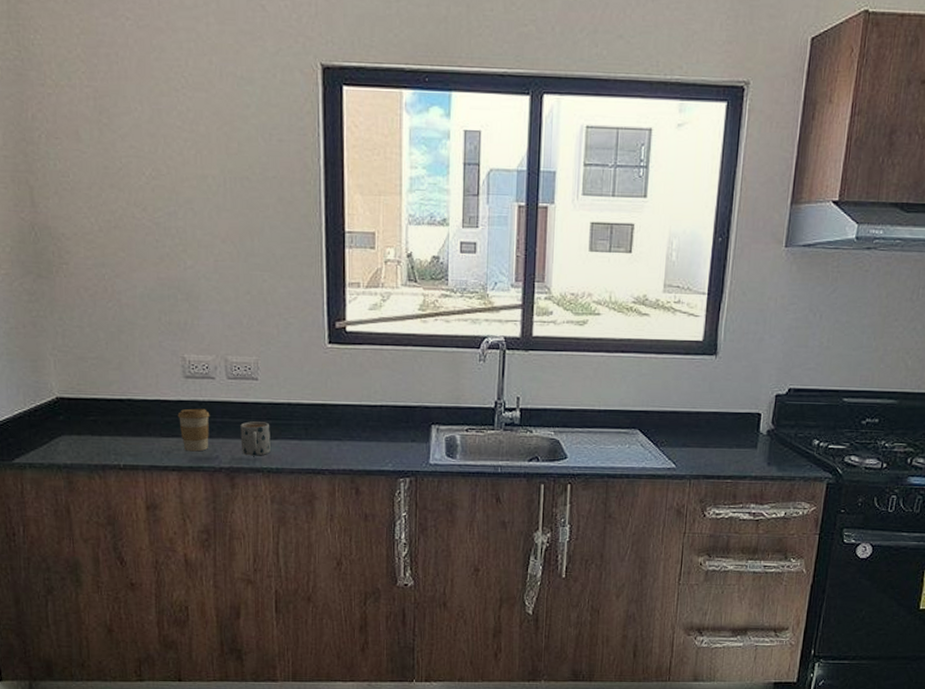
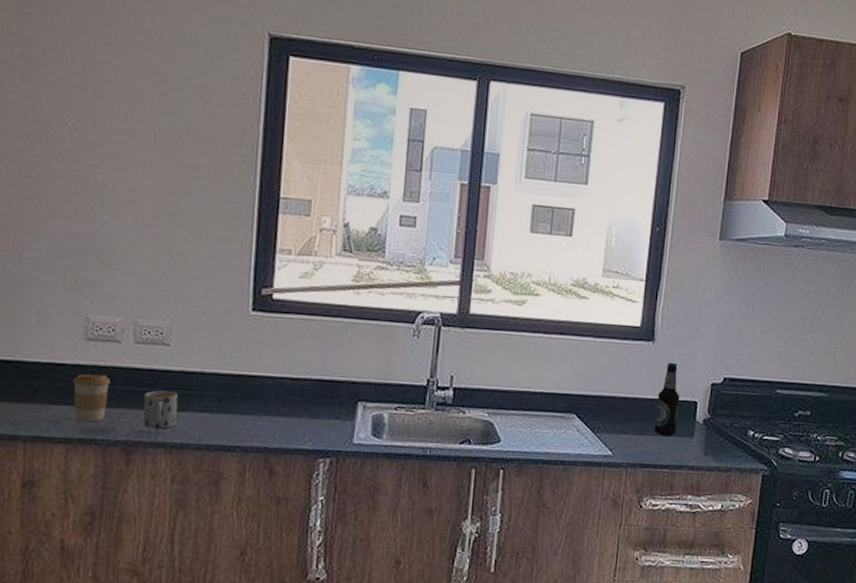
bottle: none [718,375,744,448] -> present [654,362,680,436]

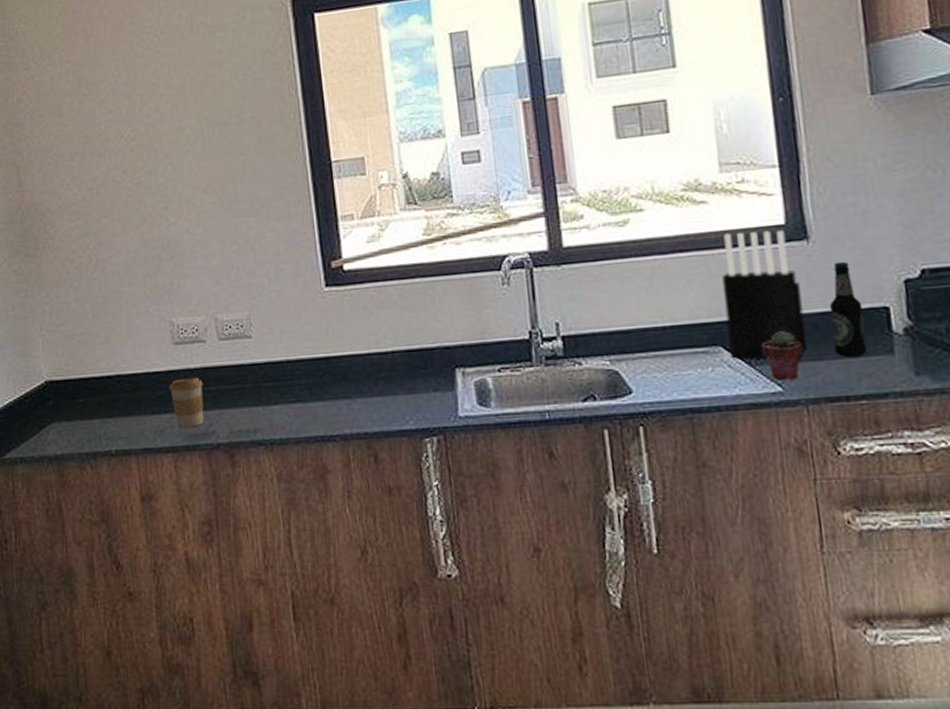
mug: present [142,390,179,429] -> none [236,385,272,427]
knife block: none [581,326,641,432] -> present [722,229,807,359]
potted succulent: none [603,407,633,447] -> present [761,330,803,380]

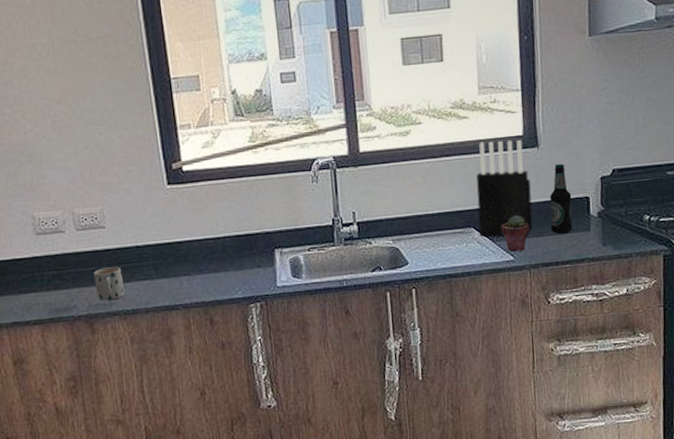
coffee cup: present [169,377,204,428] -> none [33,262,66,304]
mug: none [236,385,272,427] -> present [93,266,125,301]

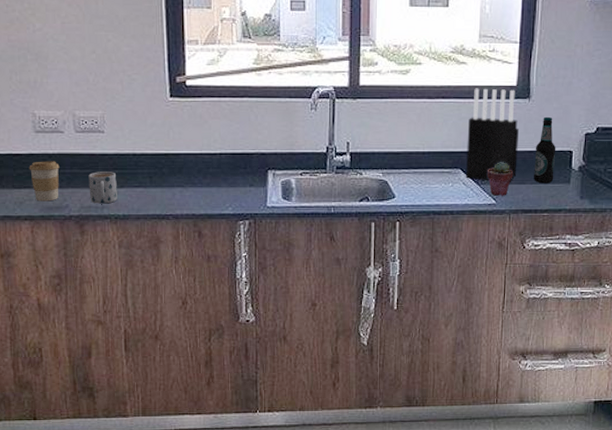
coffee cup: none [33,262,66,304] -> present [29,161,60,201]

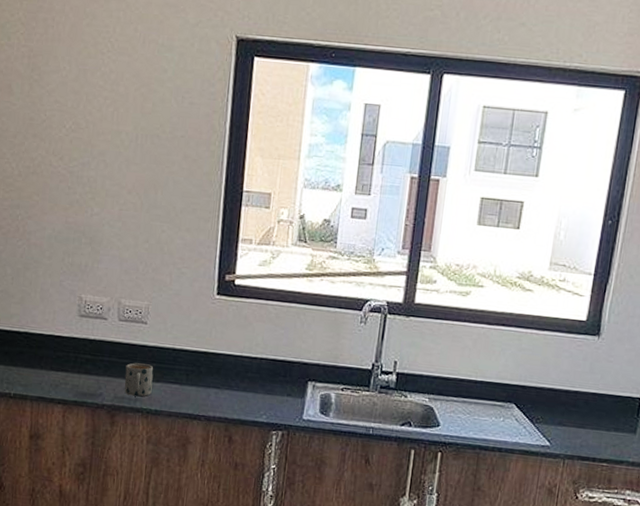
coffee cup: present [29,161,60,201] -> none [68,346,99,388]
knife block: present [466,88,519,182] -> none [520,318,584,425]
potted succulent: present [486,161,514,196] -> none [543,400,573,439]
bottle: present [534,116,556,184] -> none [595,357,624,431]

